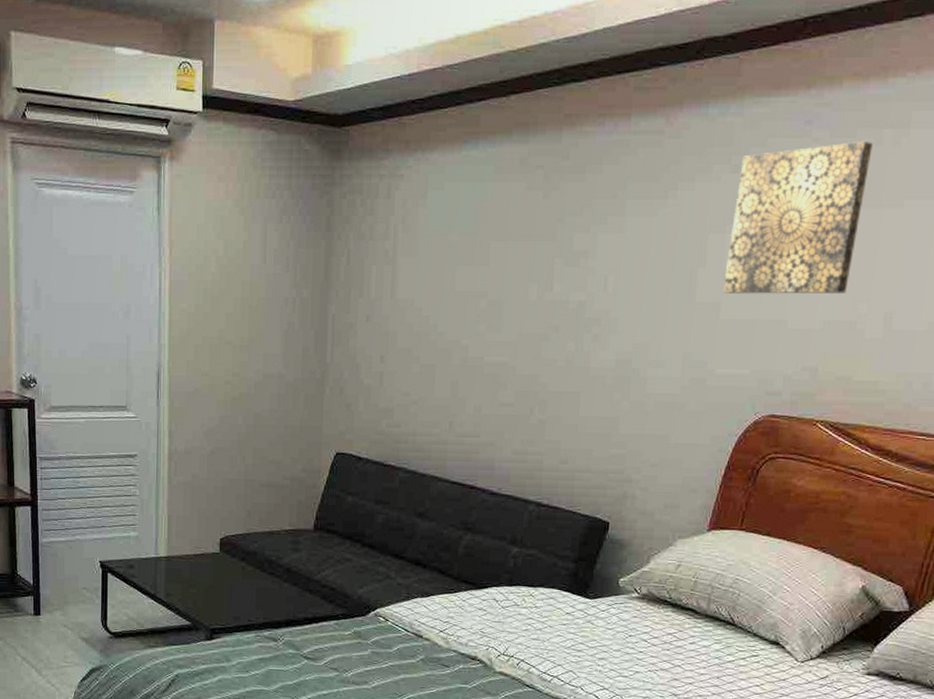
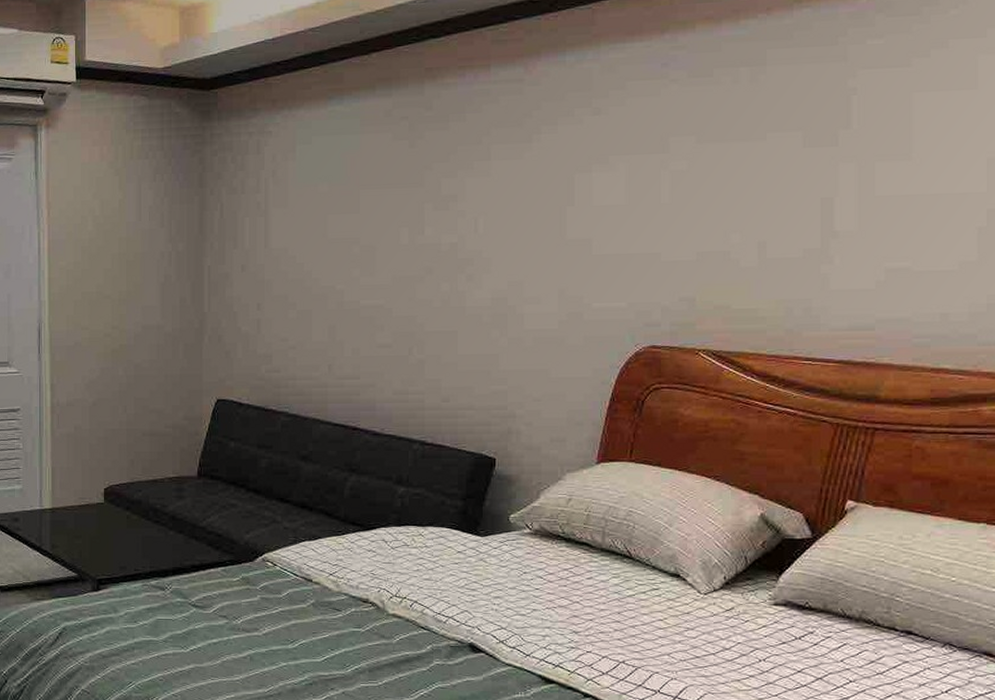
wall art: present [723,141,873,295] -> none [594,79,731,230]

